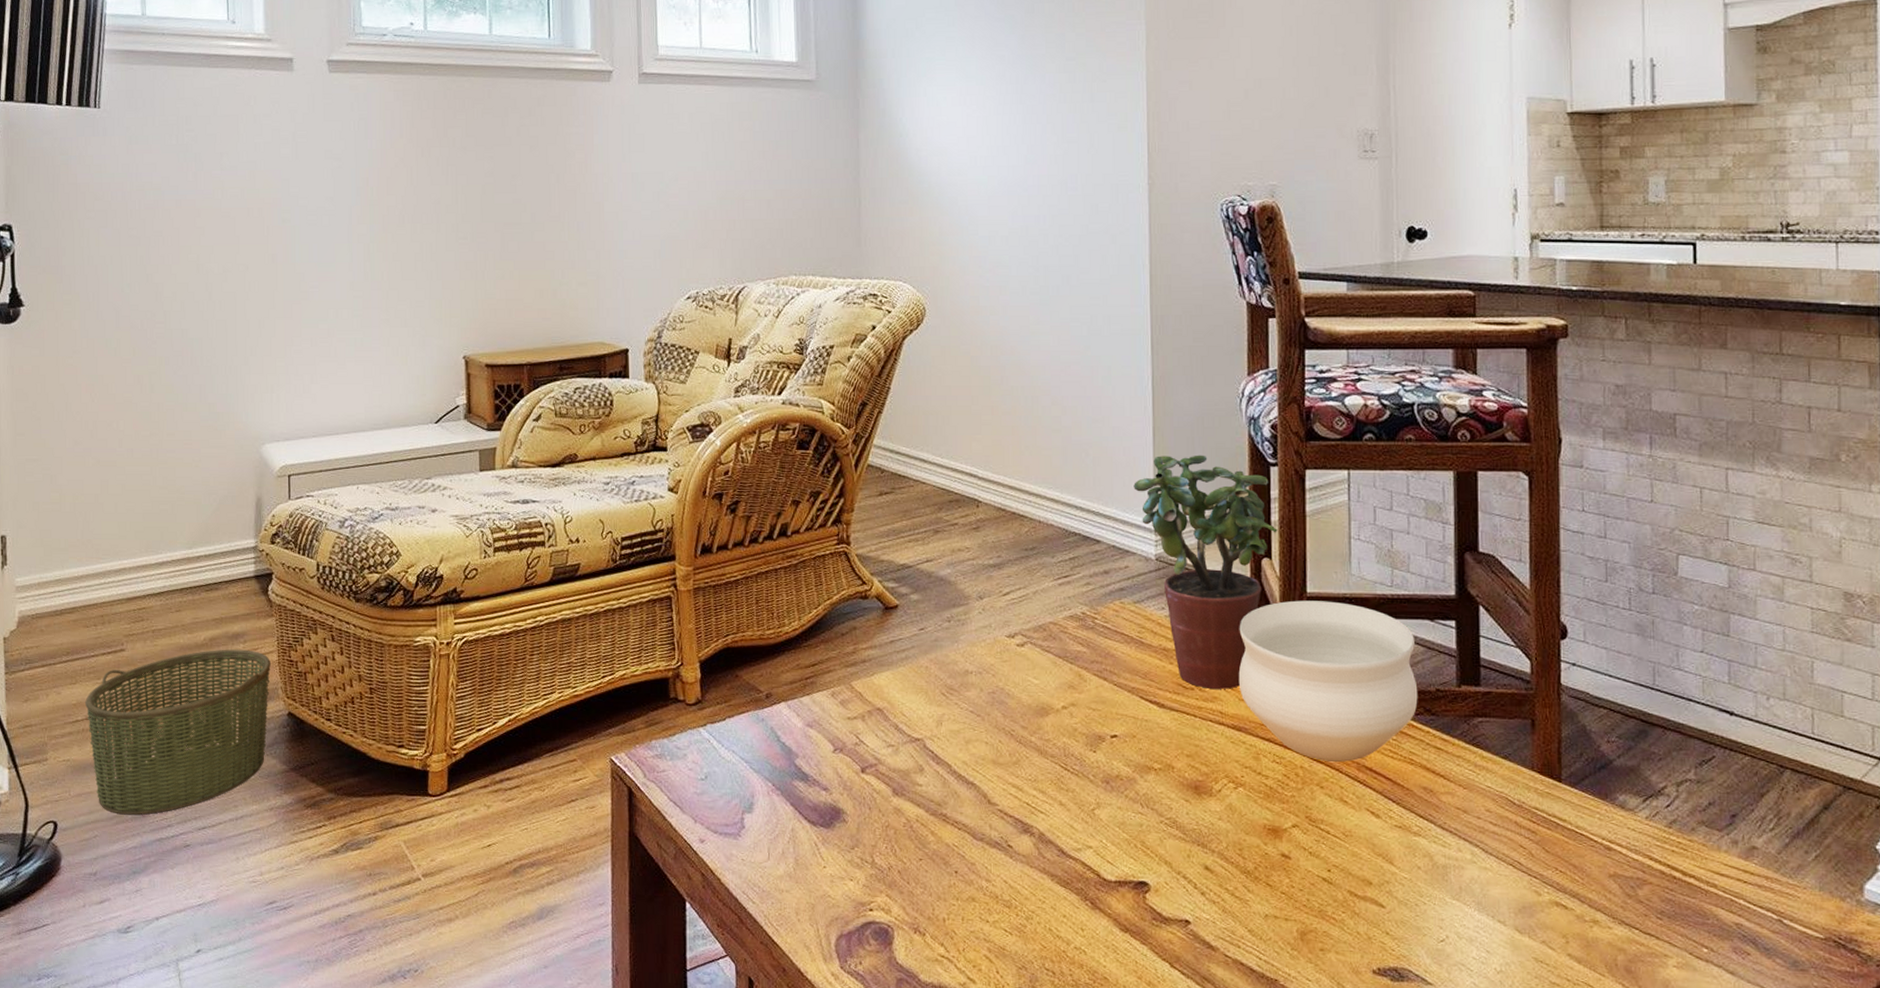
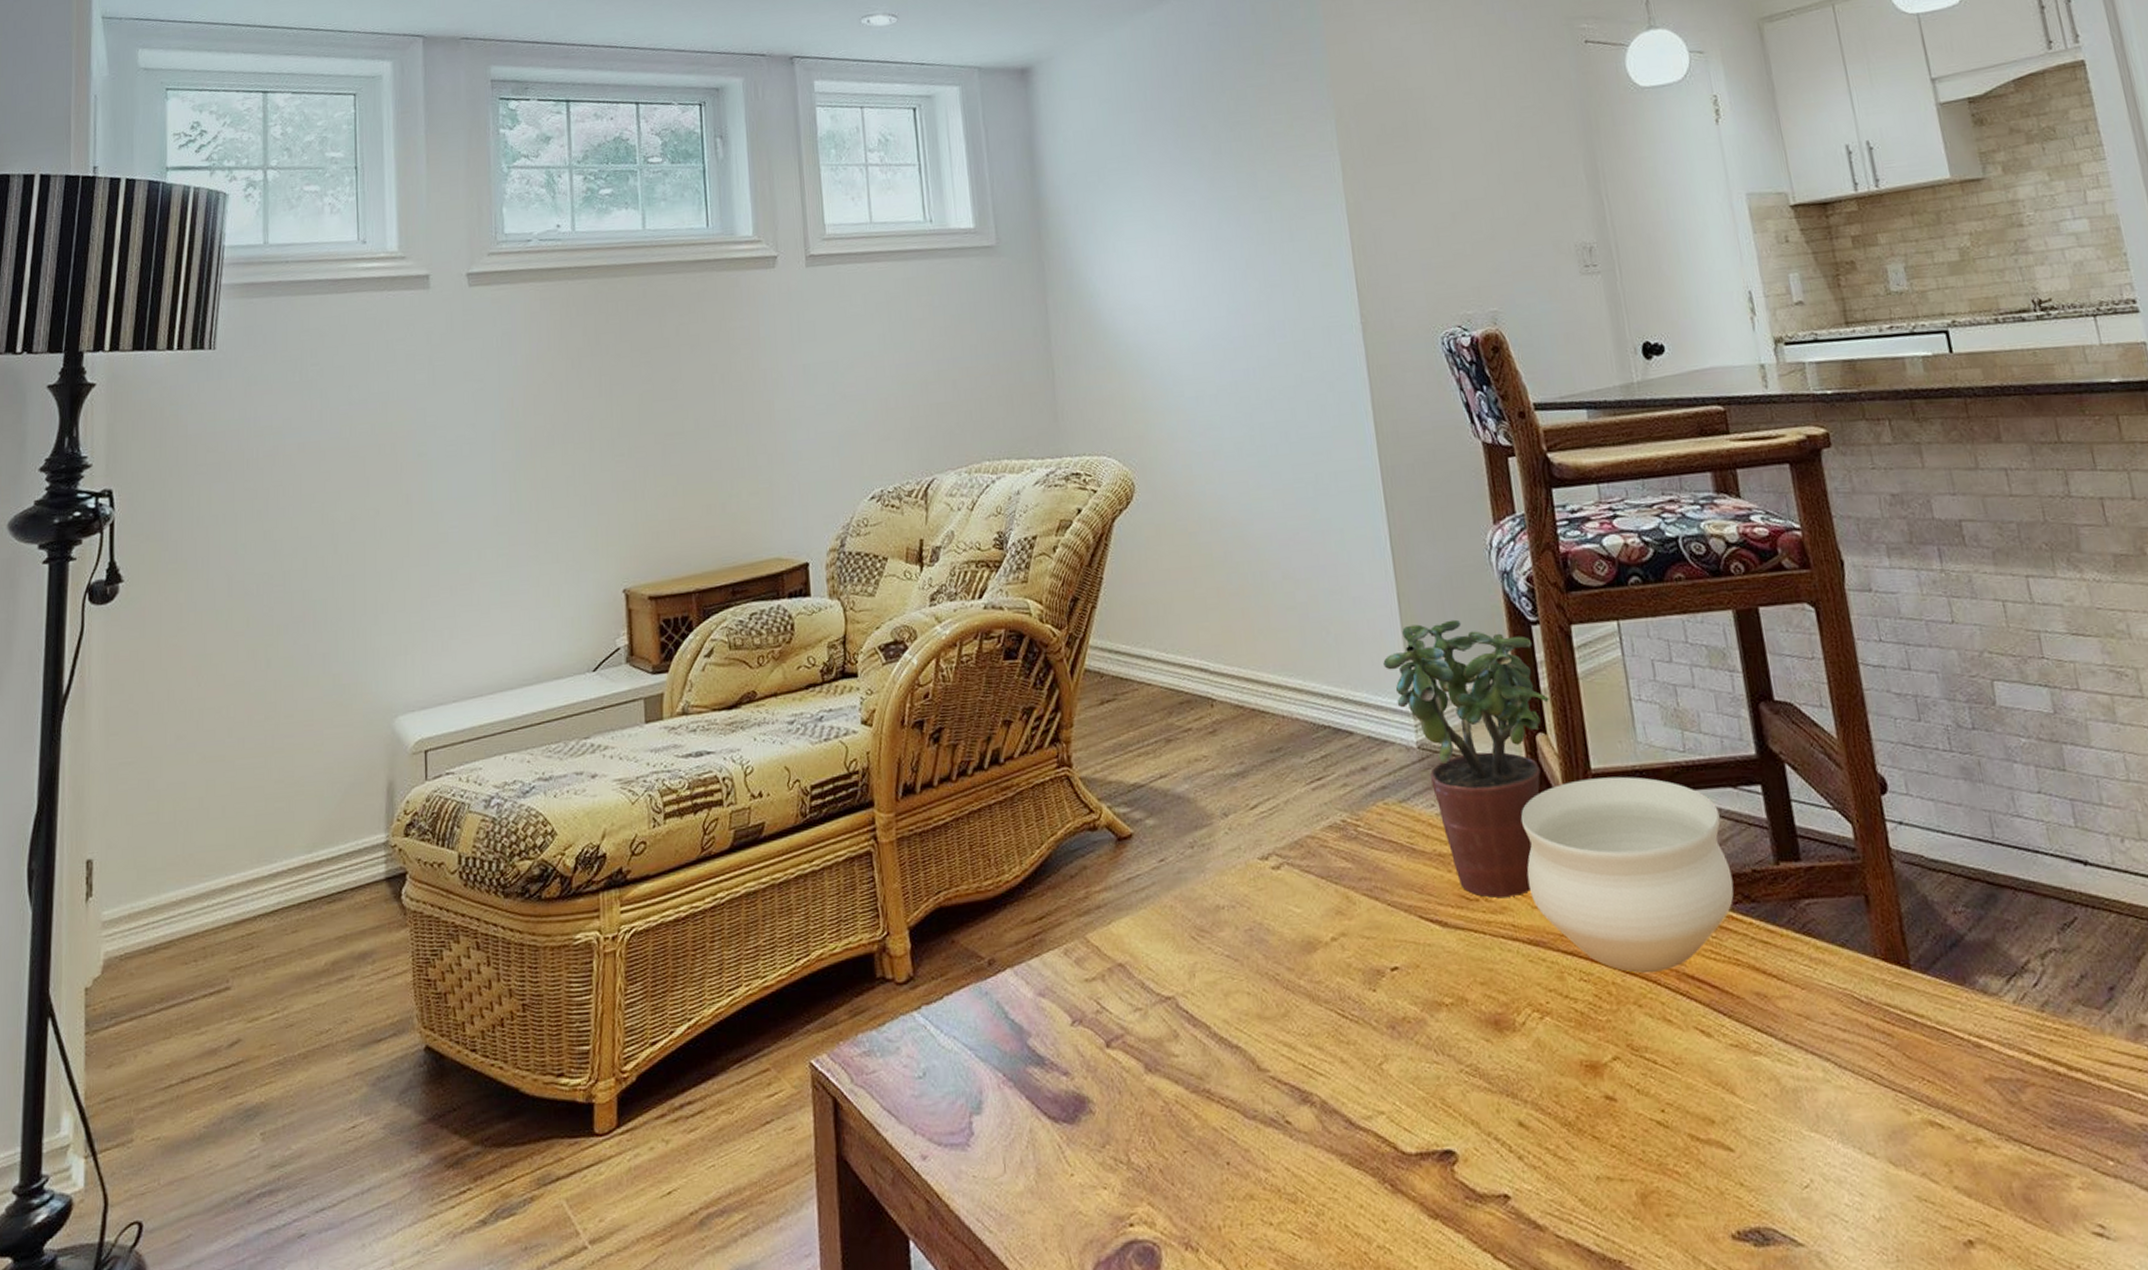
basket: present [85,649,271,815] -> none [181,971,404,1203]

